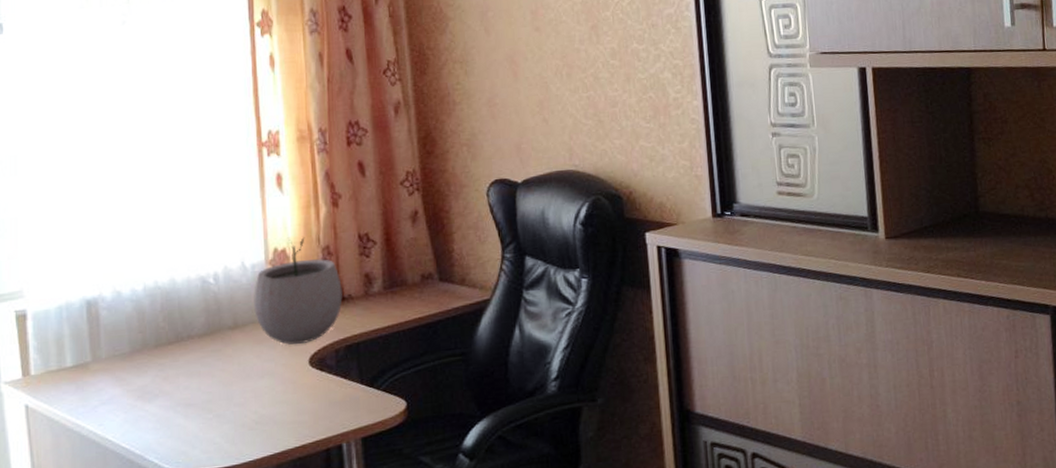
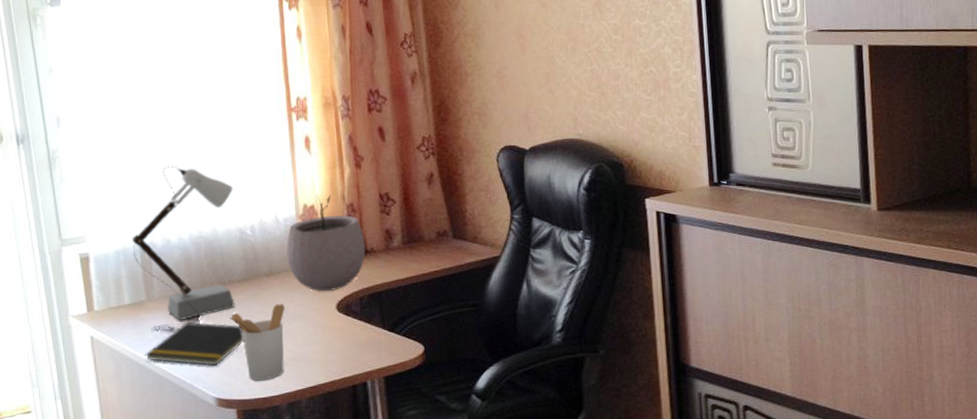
desk lamp: none [77,210,194,397] -> present [132,166,235,332]
notepad: none [88,384,204,433] -> present [145,322,245,366]
utensil holder: none [188,360,251,449] -> present [230,304,285,381]

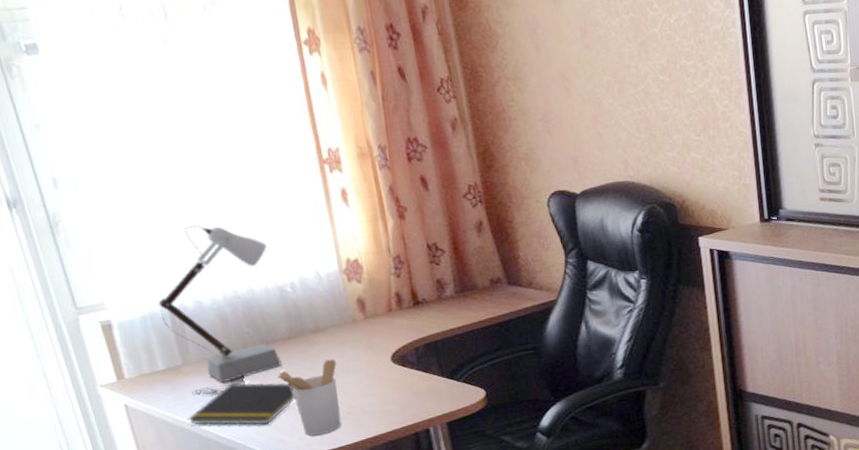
plant pot: present [286,195,366,291] -> none [331,248,417,345]

